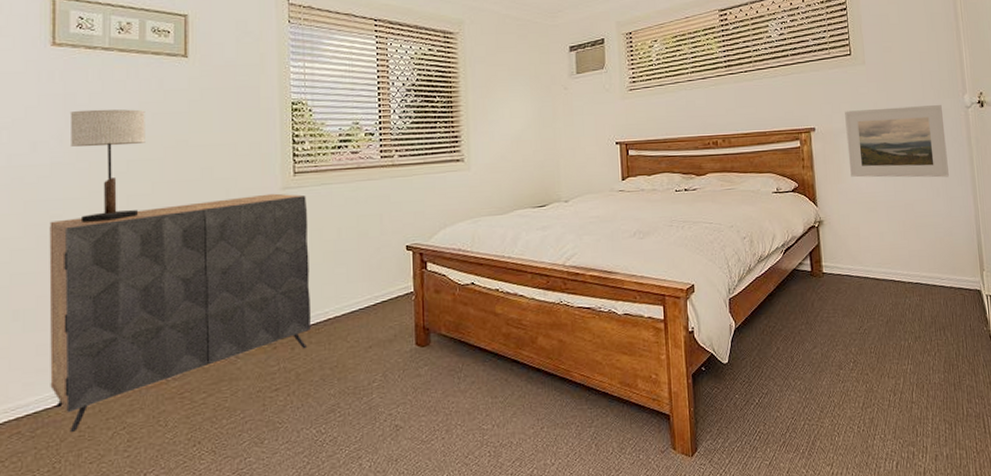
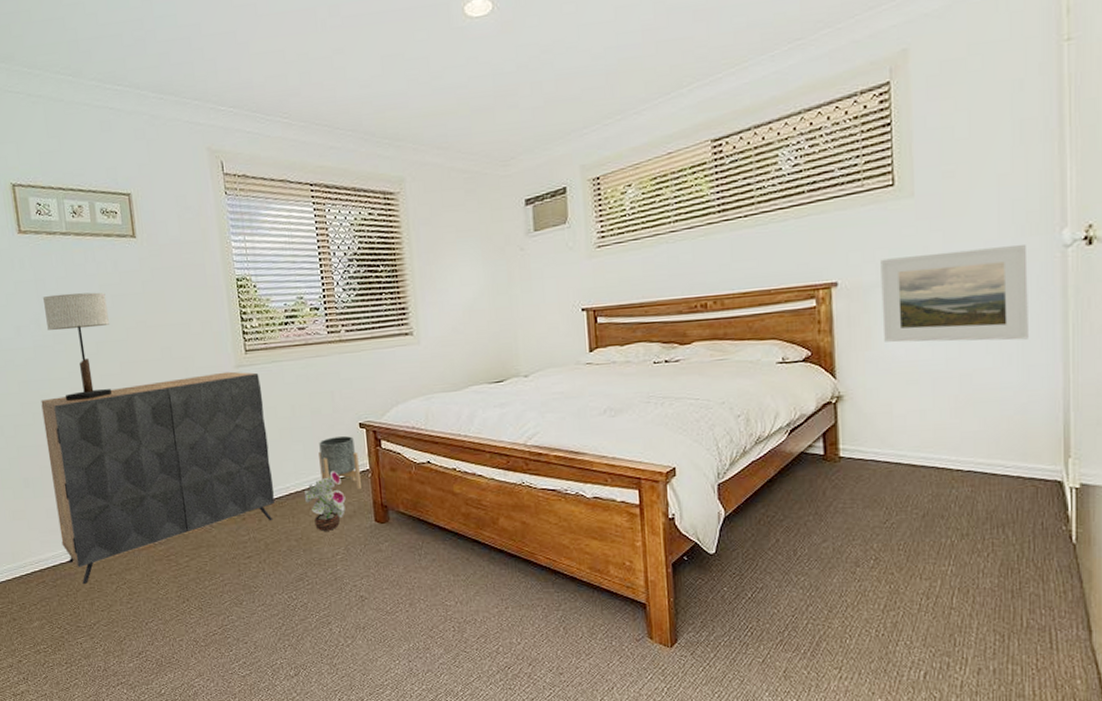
decorative plant: none [343,294,387,358] -> present [304,471,346,531]
planter: none [362,259,404,314] -> present [319,436,361,490]

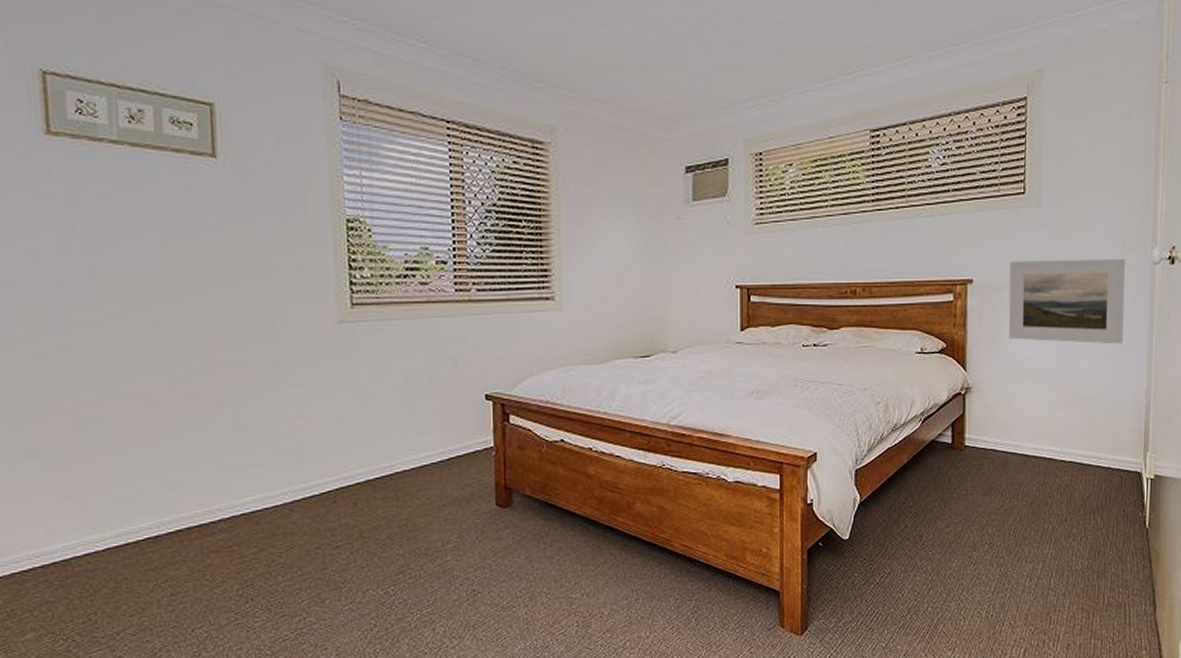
dresser: present [40,371,274,584] -> none [61,327,375,583]
table lamp: present [42,292,113,401] -> none [75,216,170,351]
decorative plant: present [304,471,346,531] -> none [412,448,463,516]
planter: present [319,436,361,490] -> none [434,409,482,470]

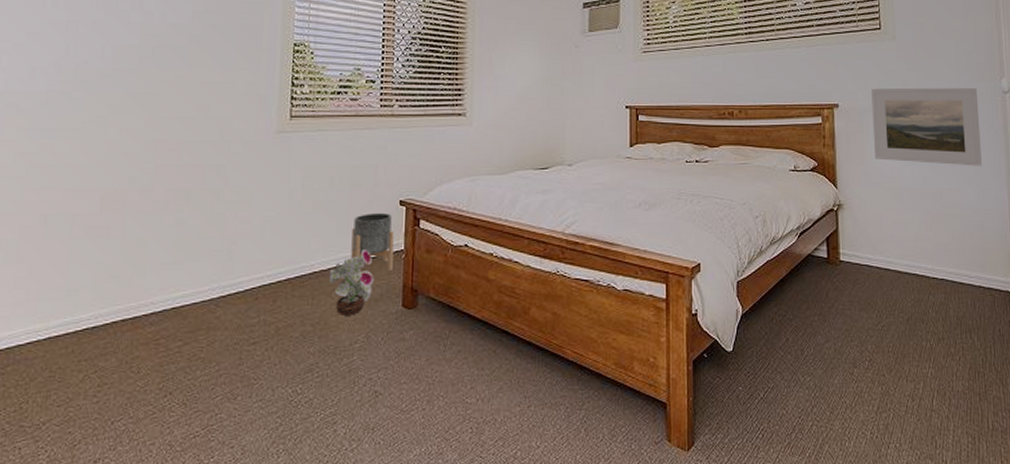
decorative plant: none [412,448,463,516] -> present [328,249,374,315]
planter: none [434,409,482,470] -> present [351,213,394,272]

